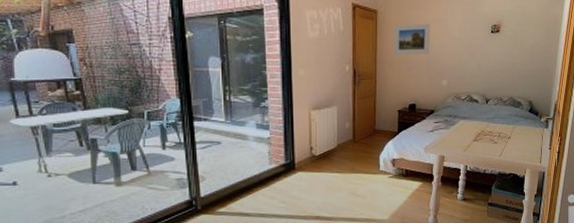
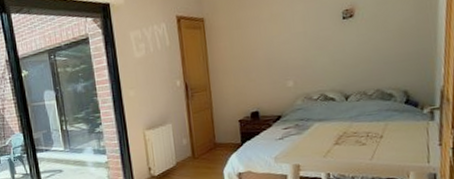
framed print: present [393,23,431,55] -> none [224,22,269,62]

